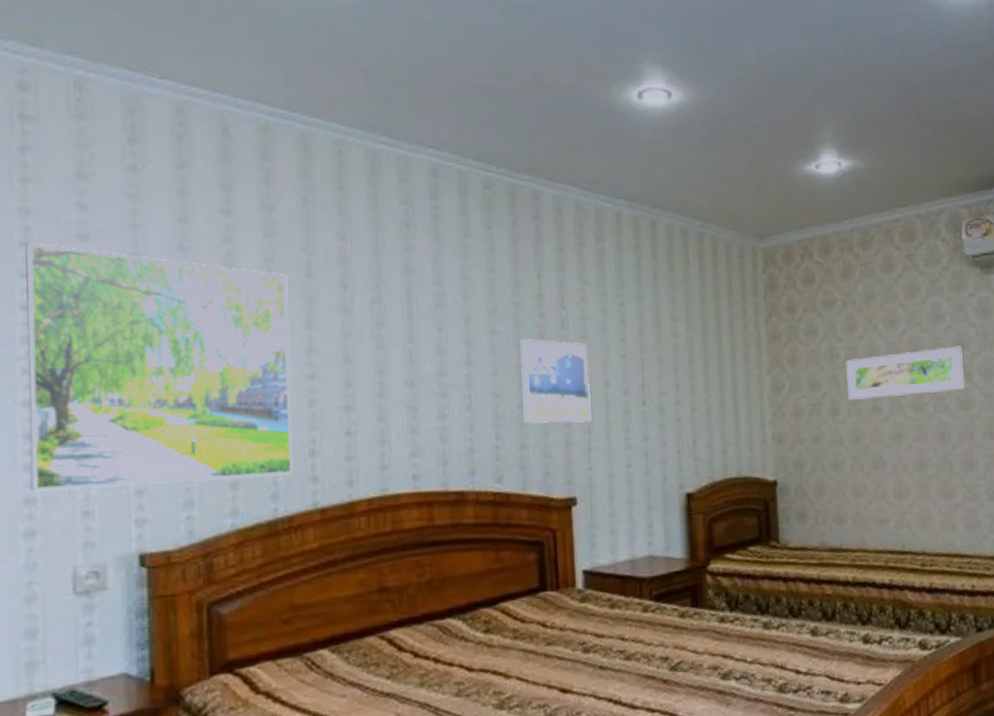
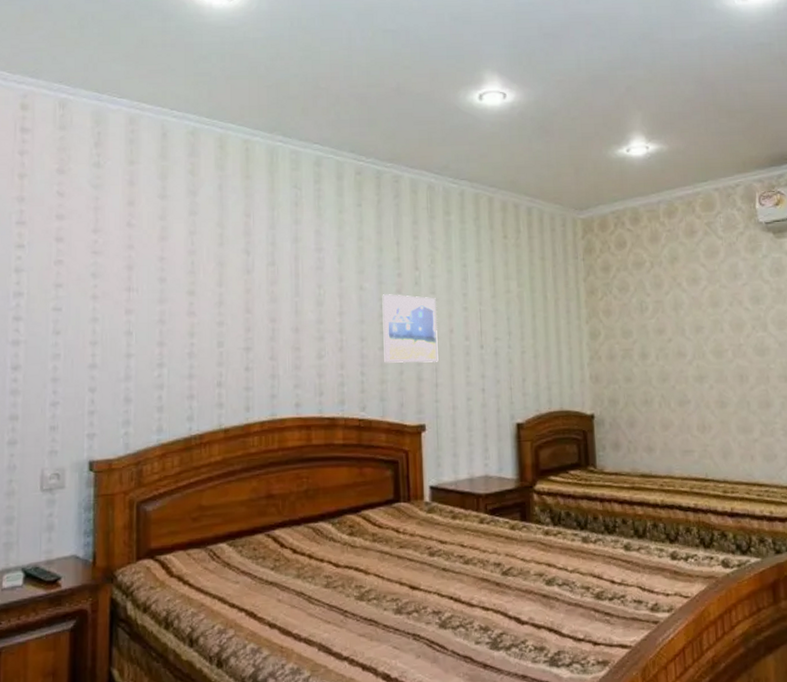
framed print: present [25,243,294,492] -> none [14,222,205,410]
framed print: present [846,346,965,401] -> none [654,300,761,347]

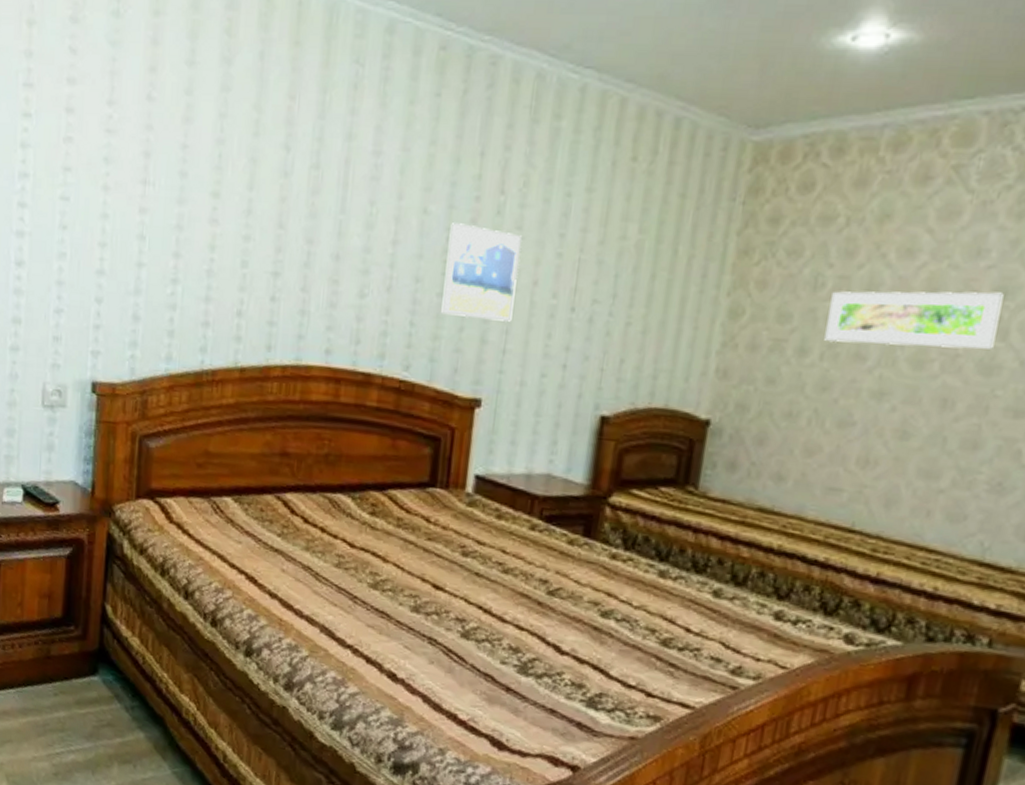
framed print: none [654,300,761,347] -> present [824,291,1004,349]

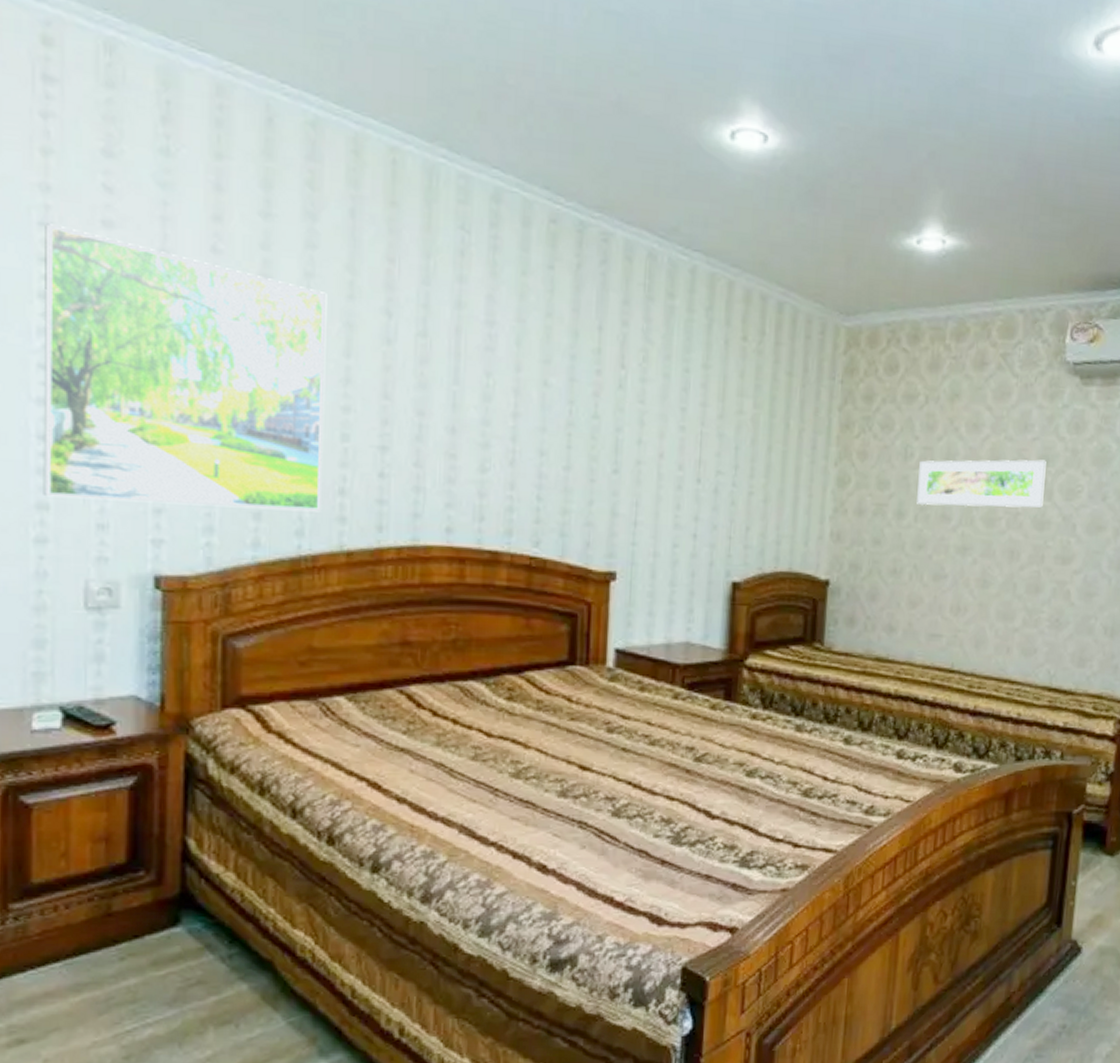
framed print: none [17,84,237,332] -> present [43,223,327,512]
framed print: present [441,223,522,322] -> none [569,396,645,494]

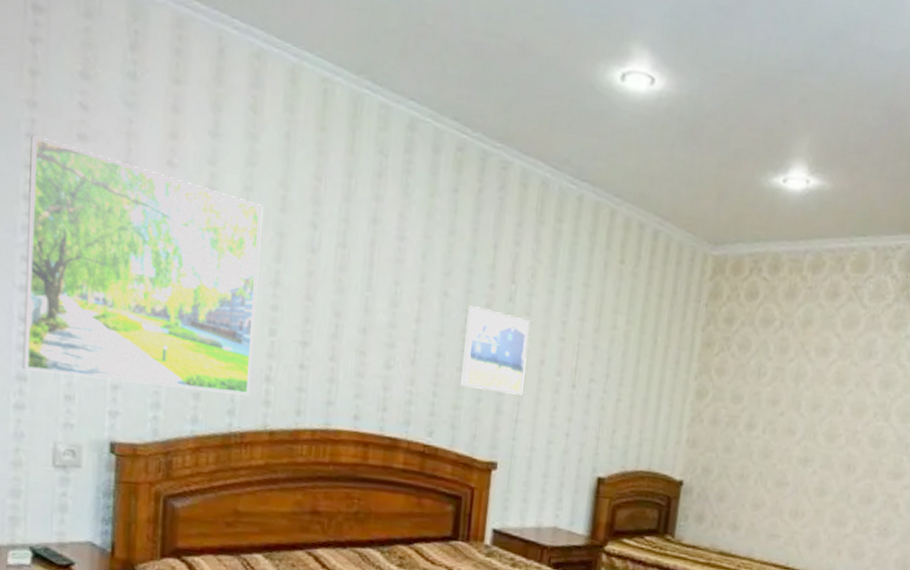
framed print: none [569,396,645,494] -> present [461,306,530,395]
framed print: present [917,459,1046,508] -> none [766,379,887,428]

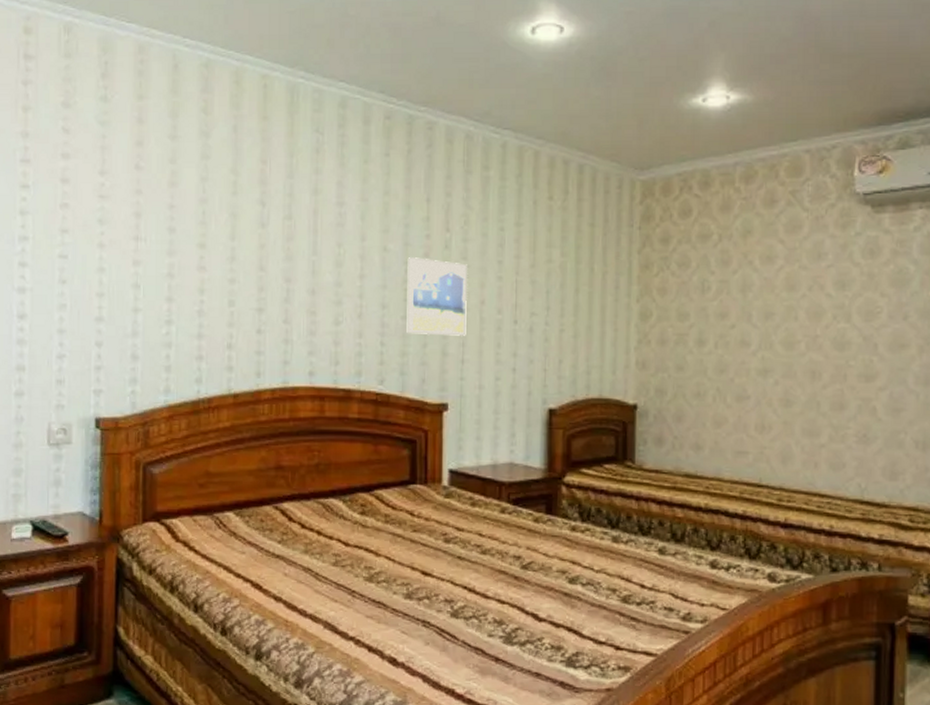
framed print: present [22,135,263,396] -> none [21,160,217,364]

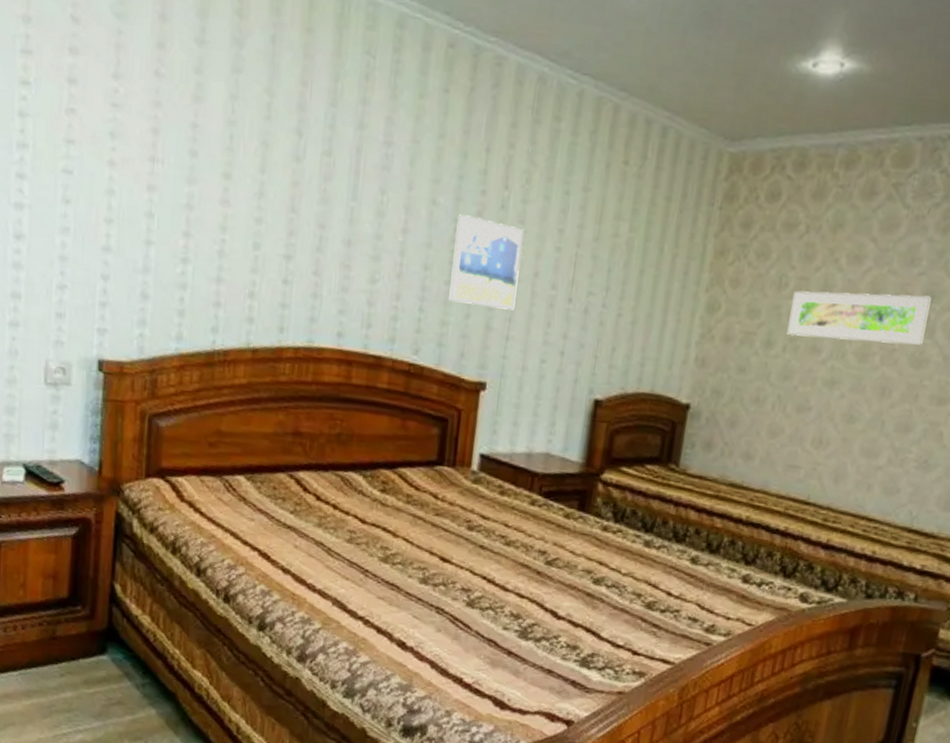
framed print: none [716,285,842,334] -> present [787,290,931,345]

